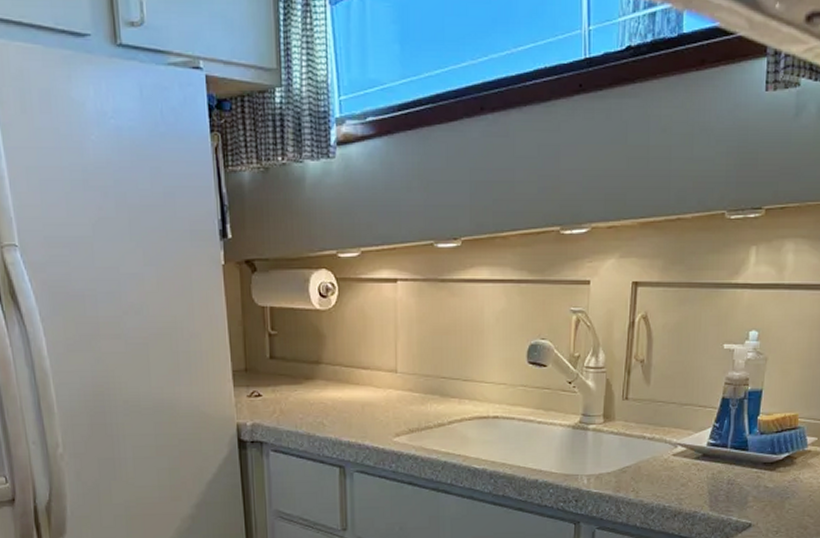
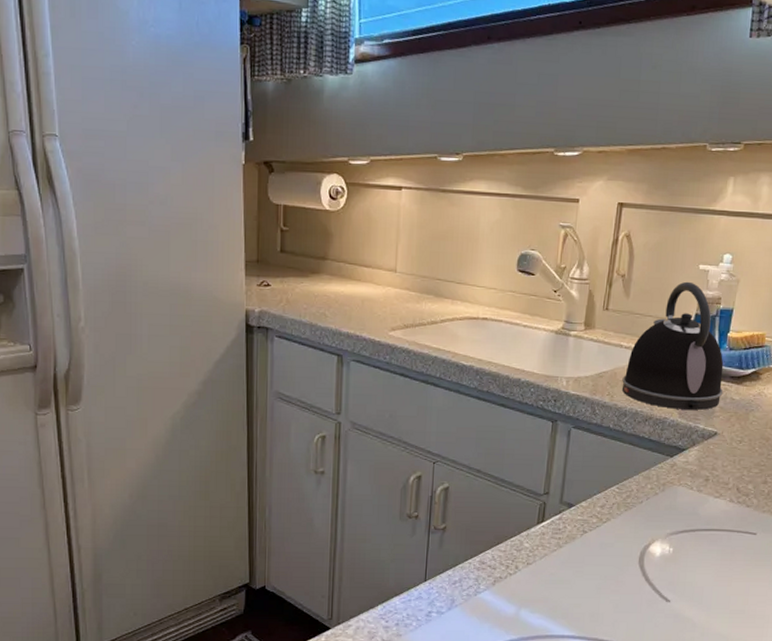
kettle: none [647,363,756,502] -> present [622,281,724,410]

